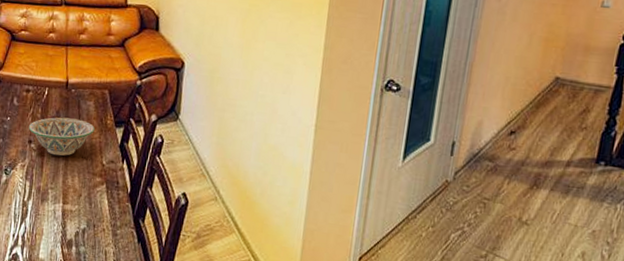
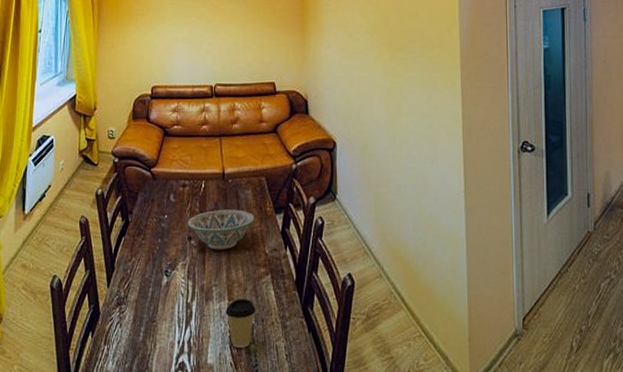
coffee cup: none [59,203,89,249] -> present [225,299,256,348]

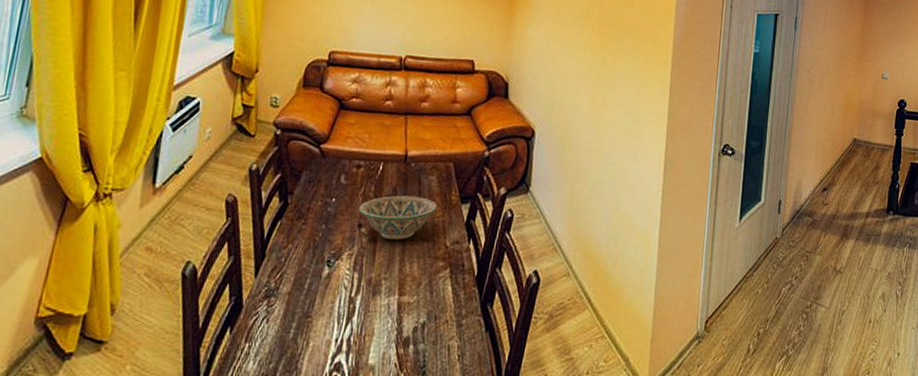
coffee cup: present [225,299,256,348] -> none [394,294,430,347]

